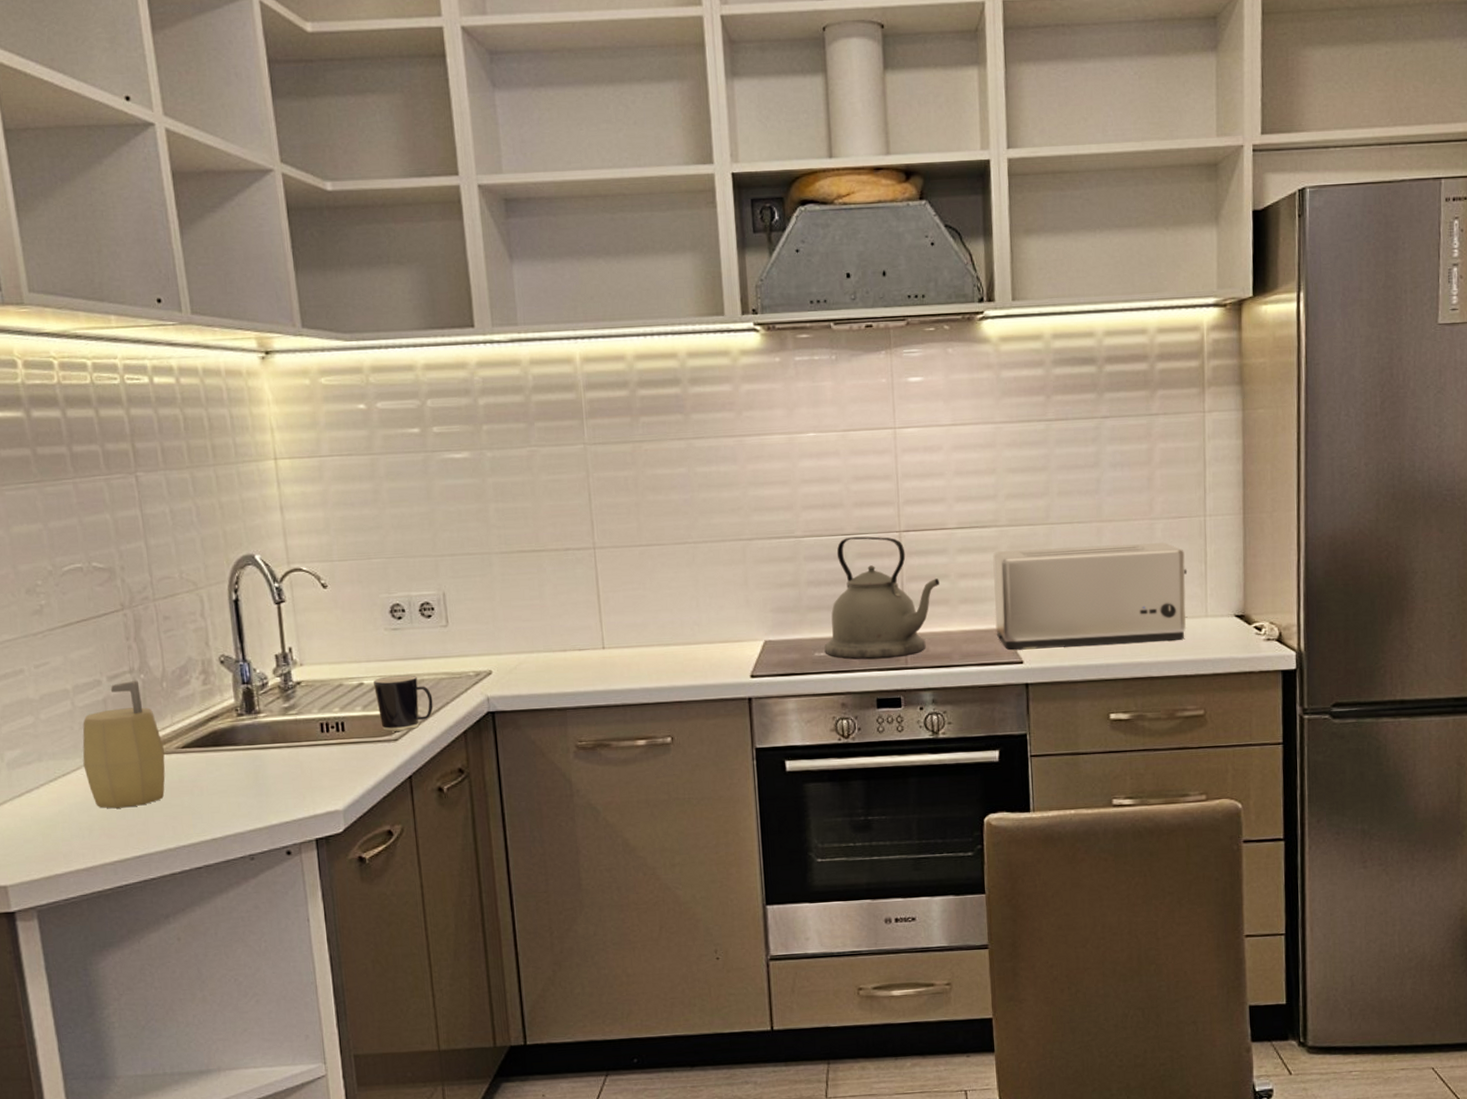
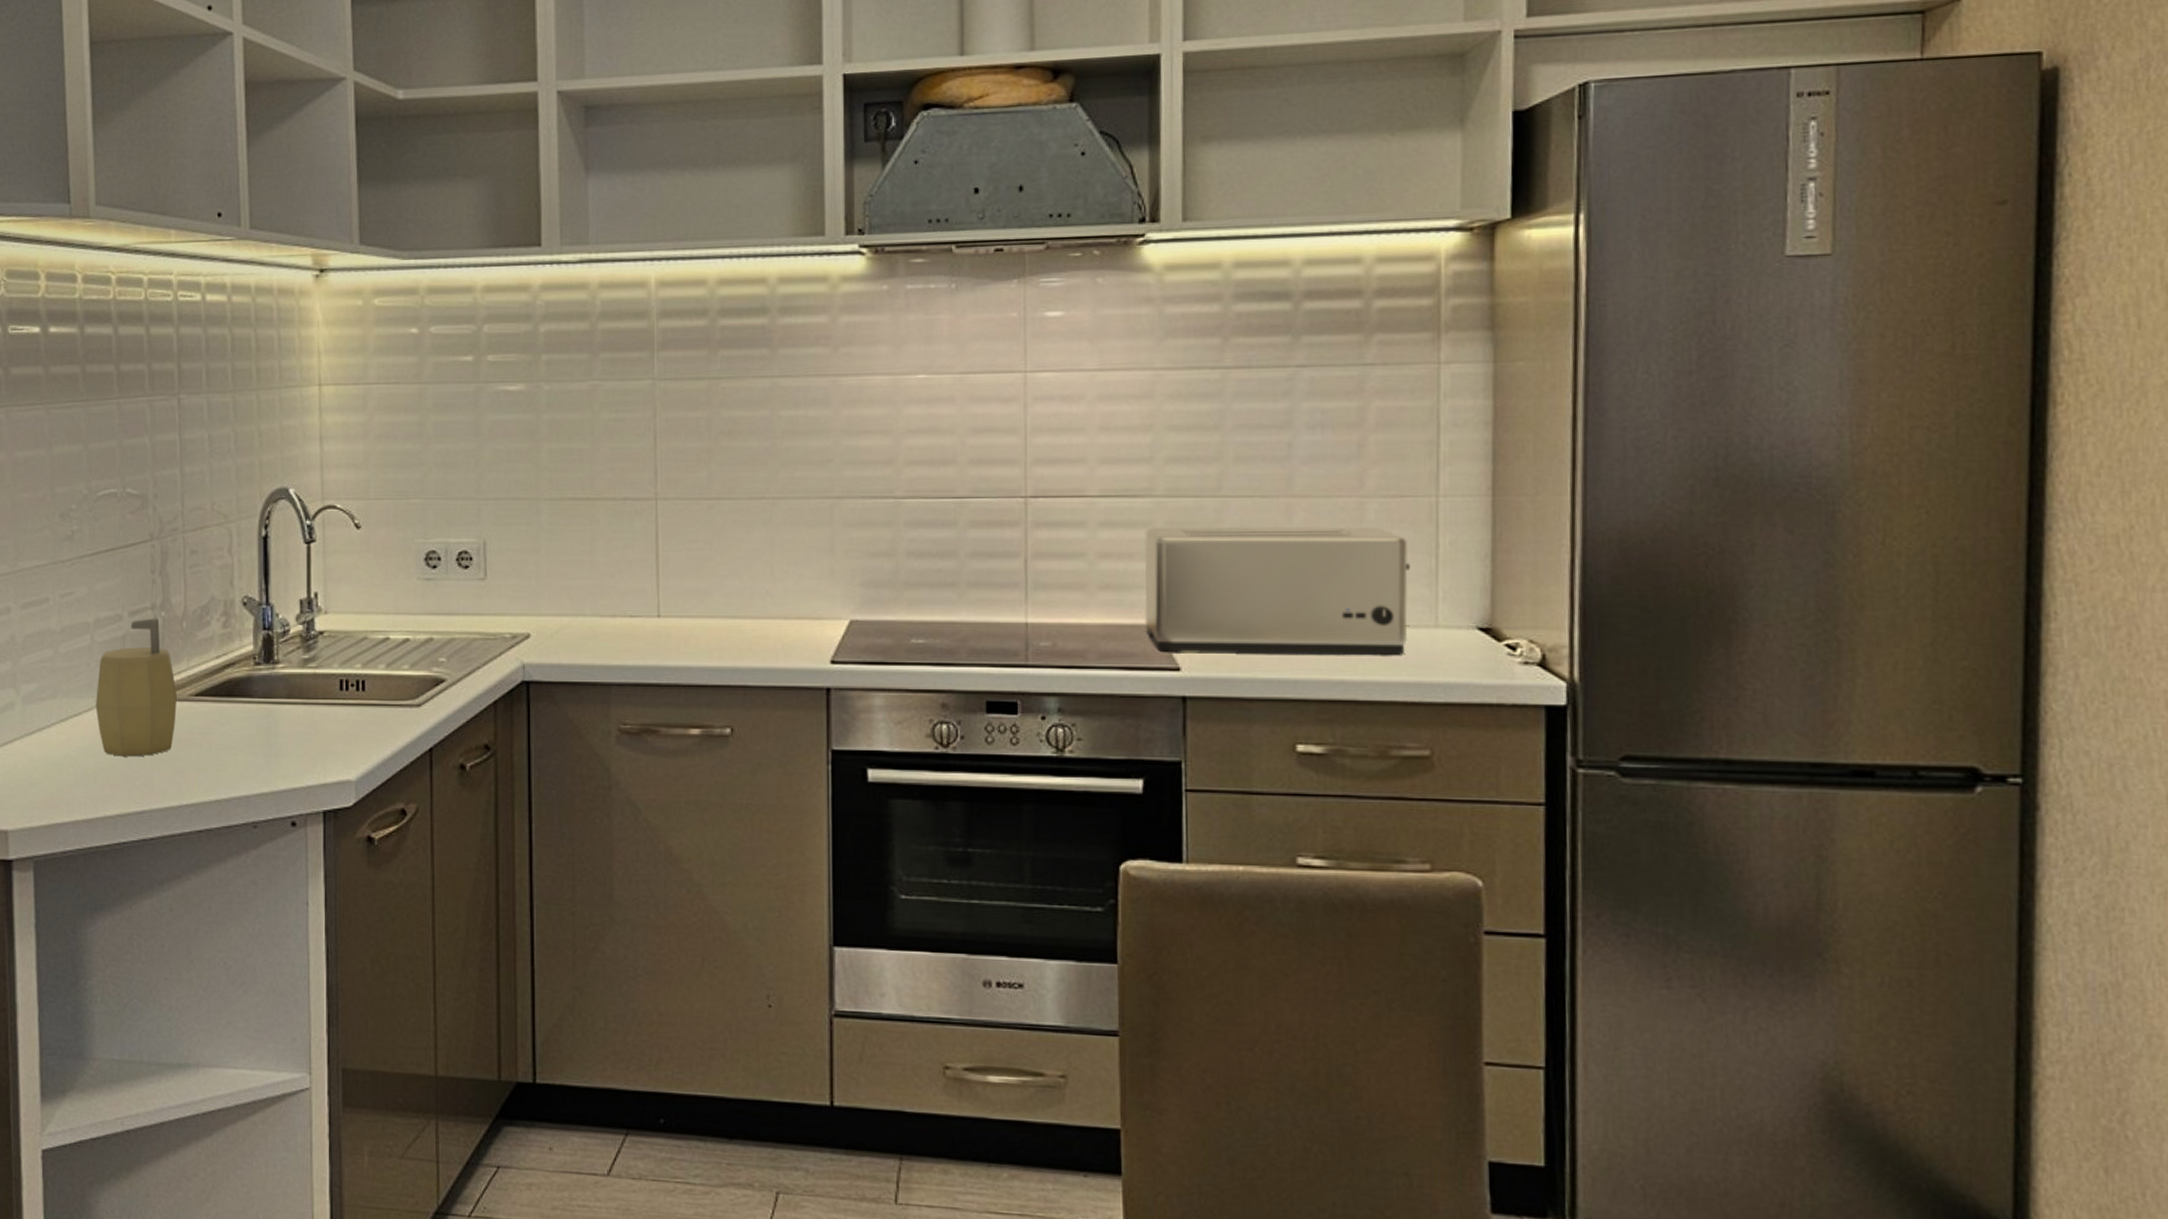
mug: present [374,675,433,732] -> none [401,632,463,696]
kettle: present [824,536,940,660] -> none [923,500,1074,652]

